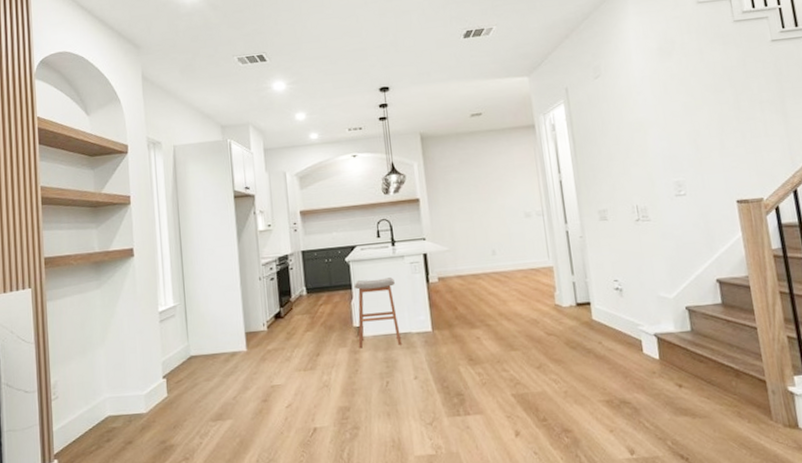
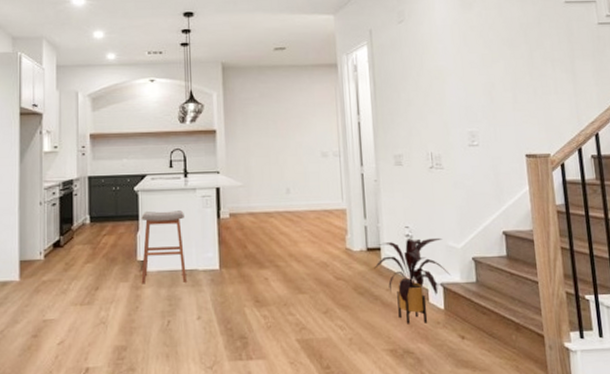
house plant: none [585,289,665,375] -> present [374,237,452,324]

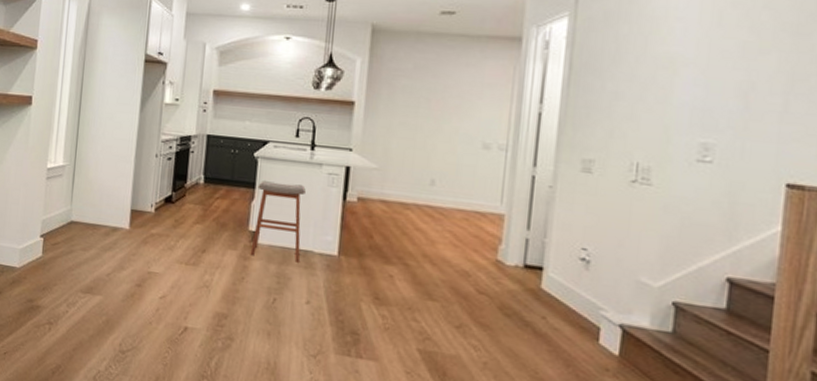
house plant: present [374,237,452,324] -> none [530,262,637,367]

